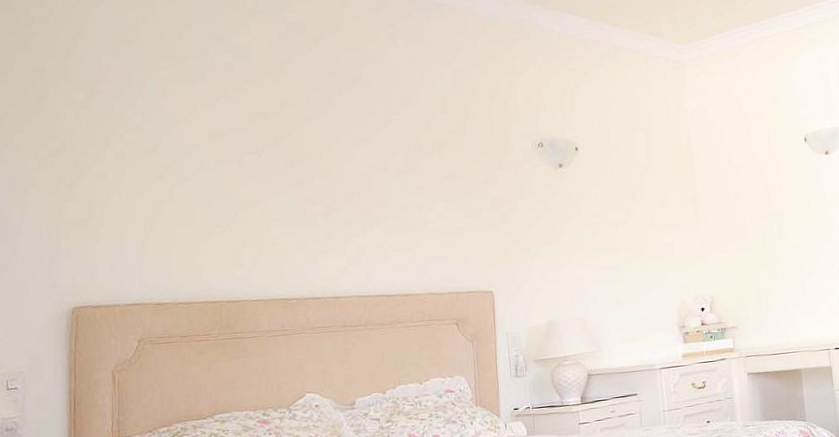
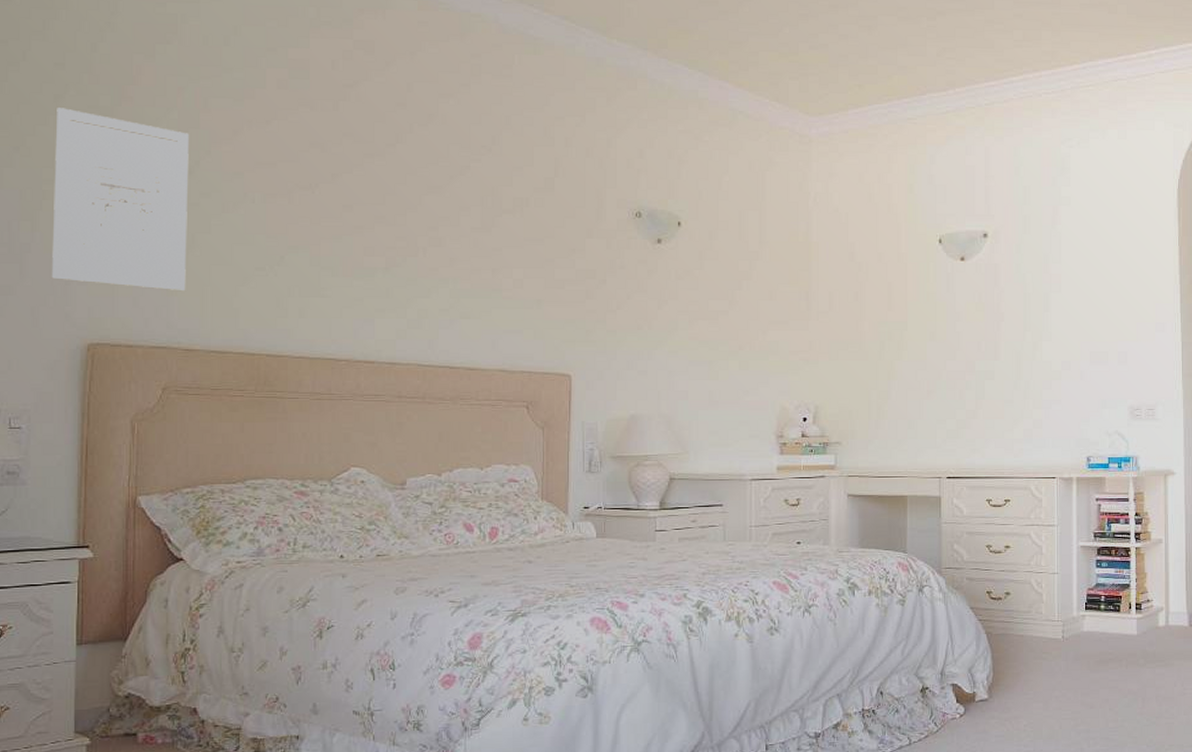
wall art: none [39,107,155,255] -> present [52,108,189,292]

